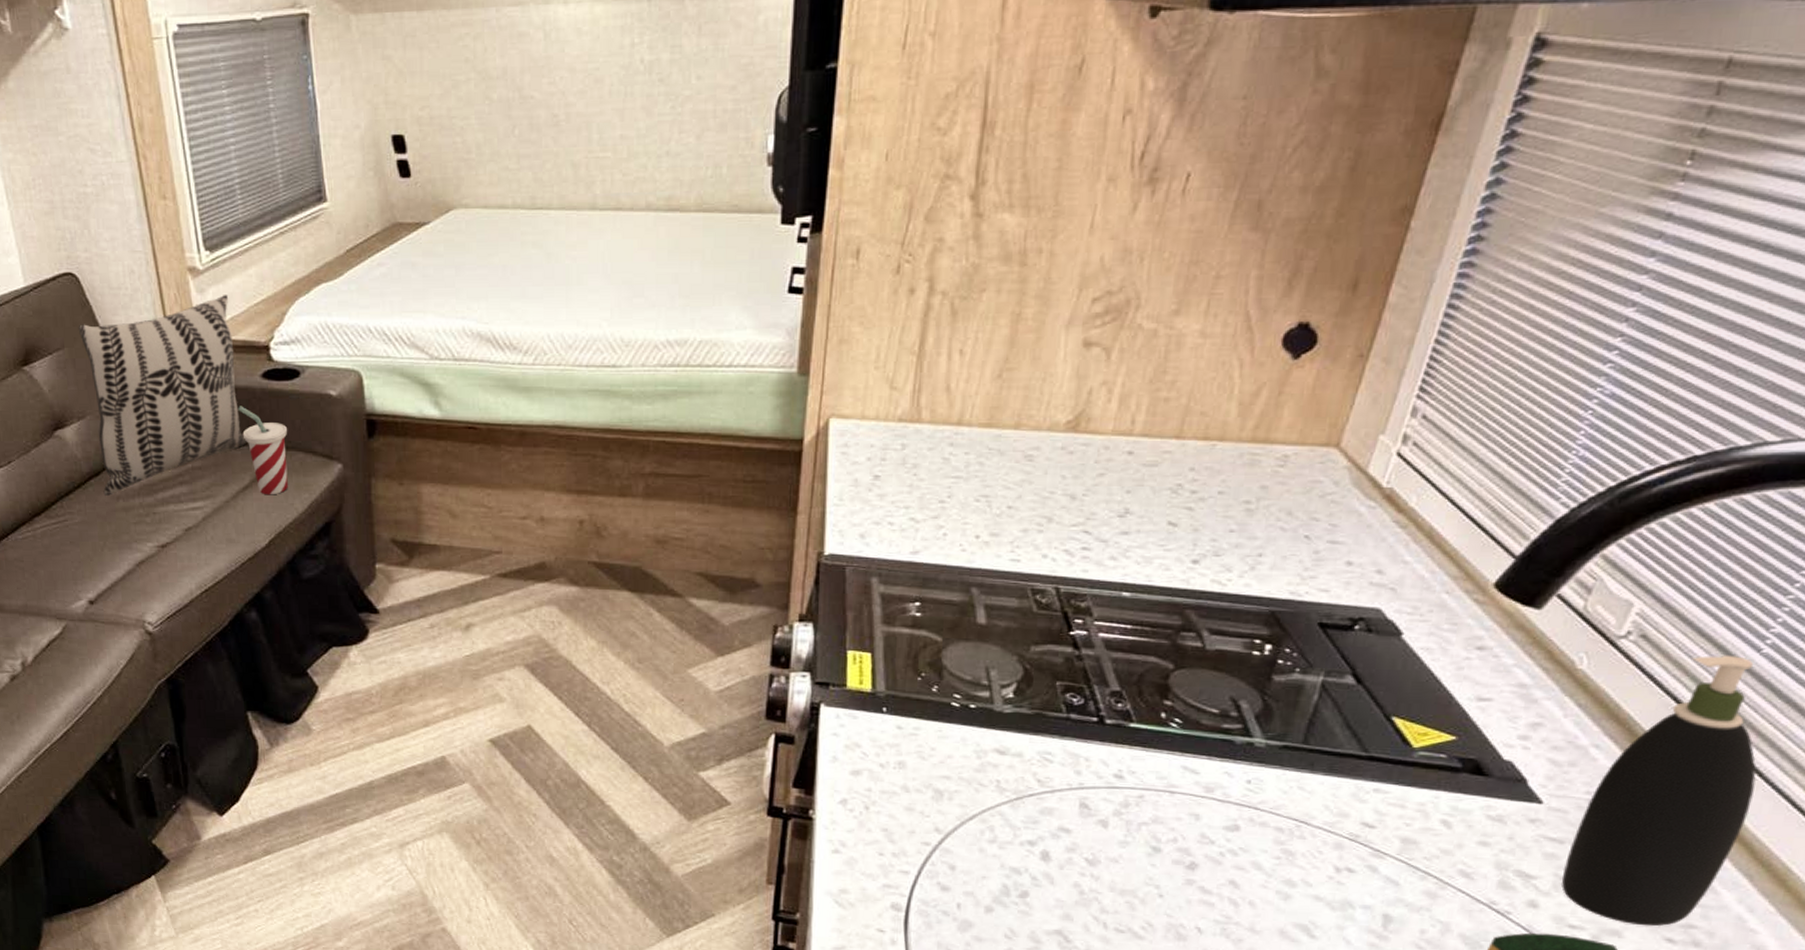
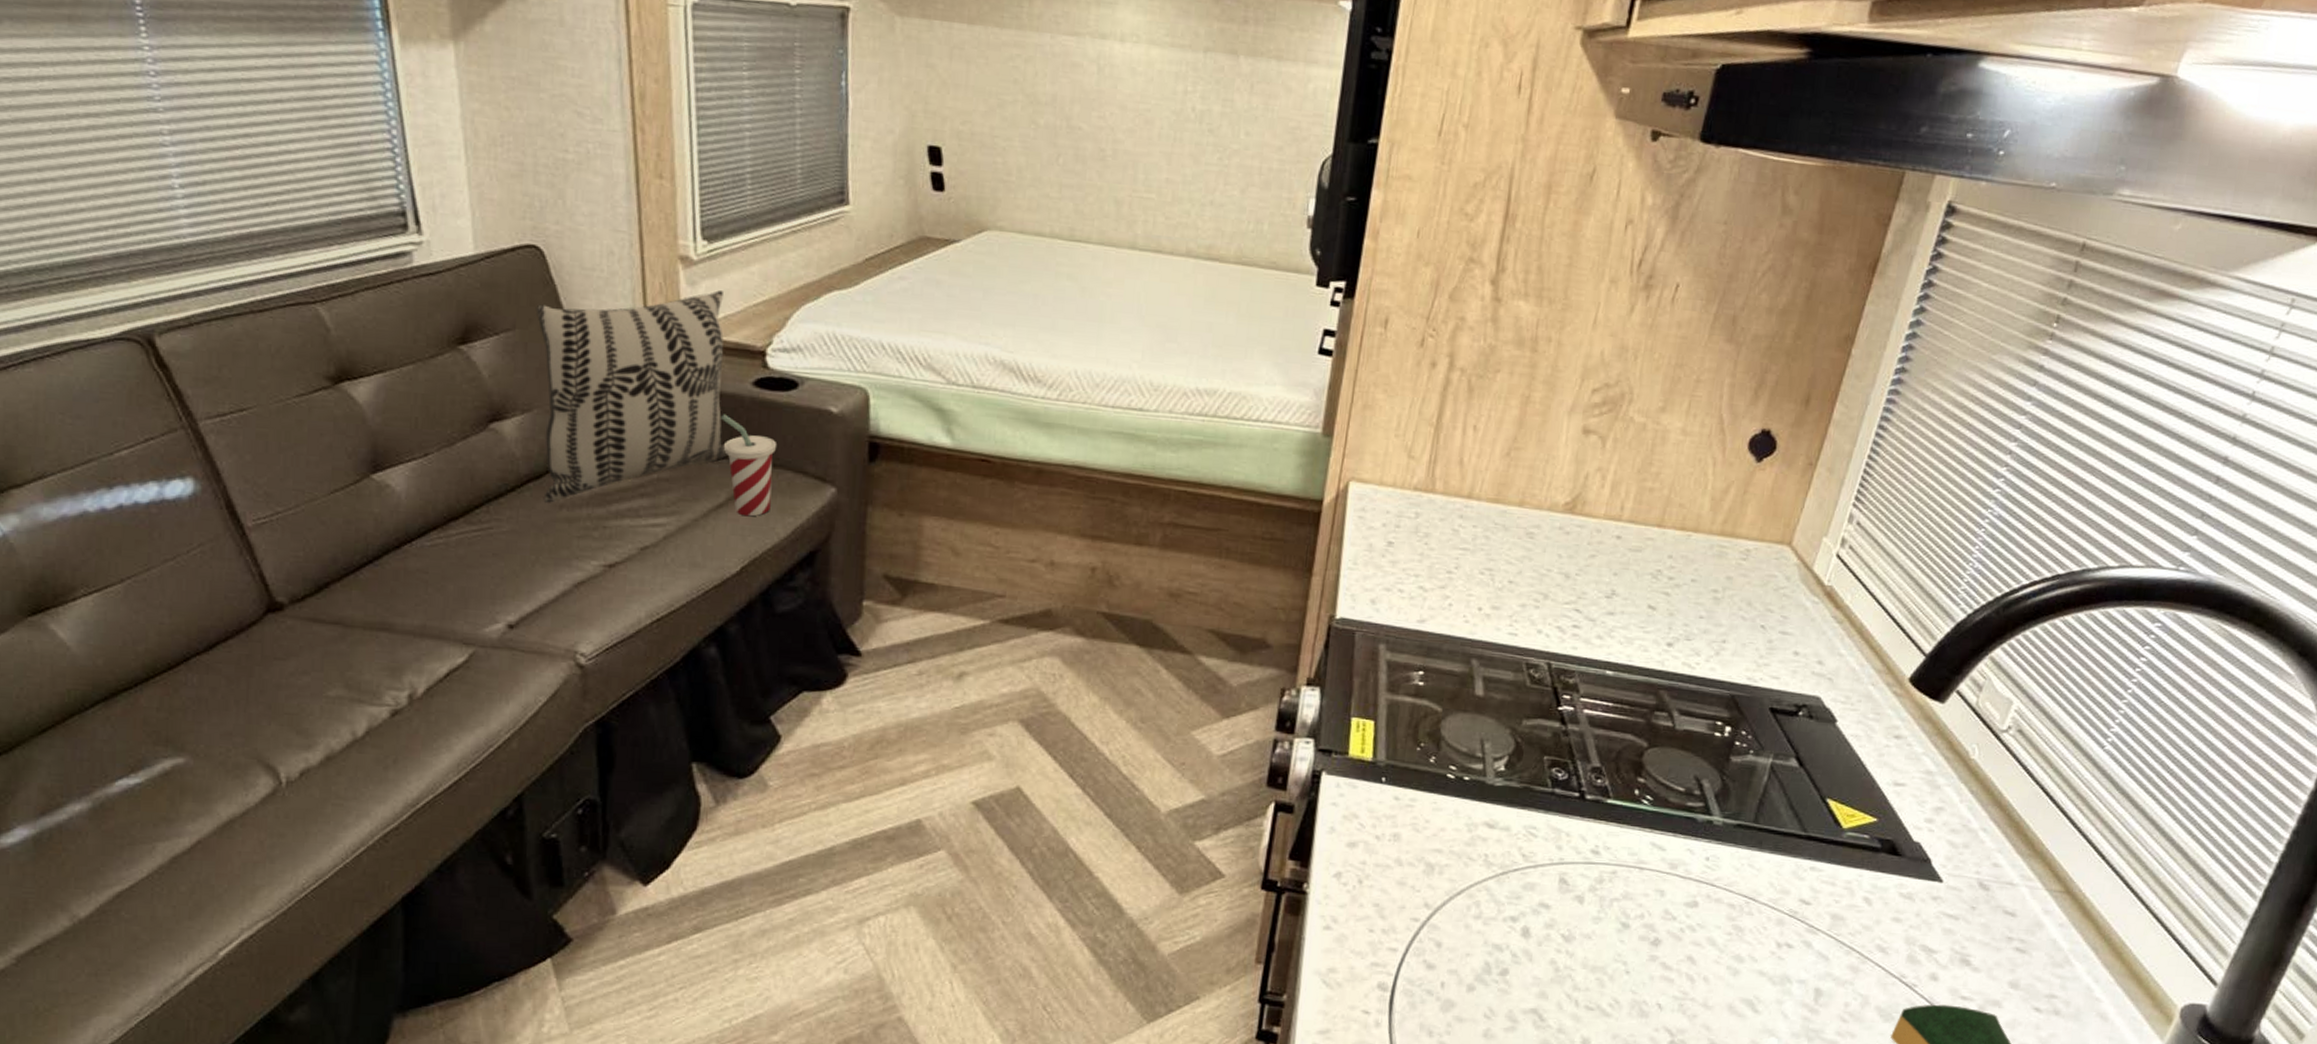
soap dispenser: present [1562,655,1756,926] -> none [1956,750,2101,997]

